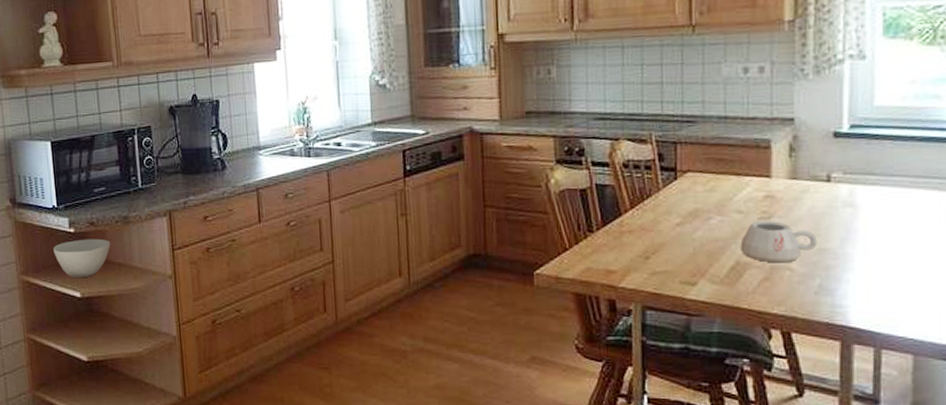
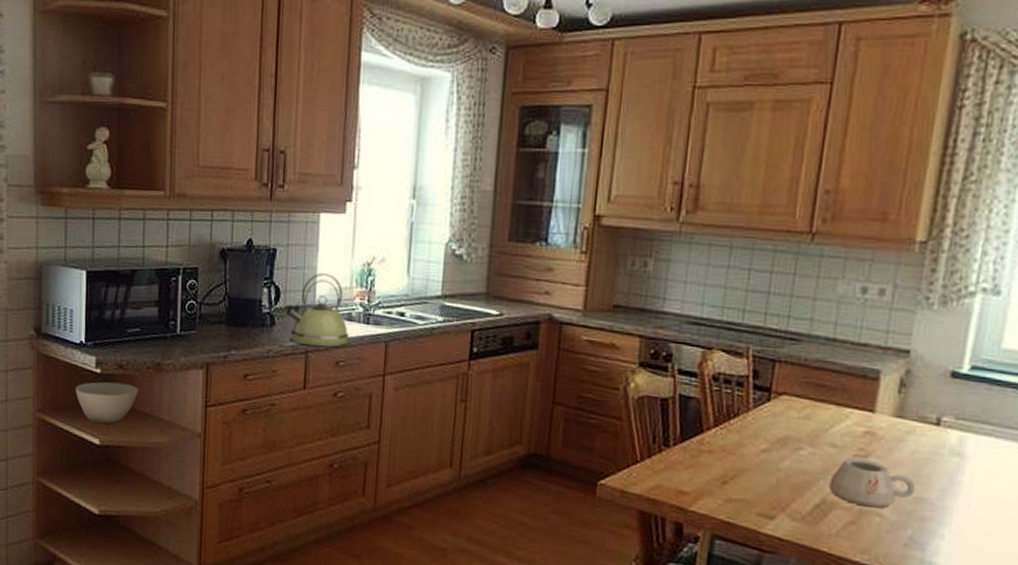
kettle: none [233,116,295,184] -> present [284,273,350,348]

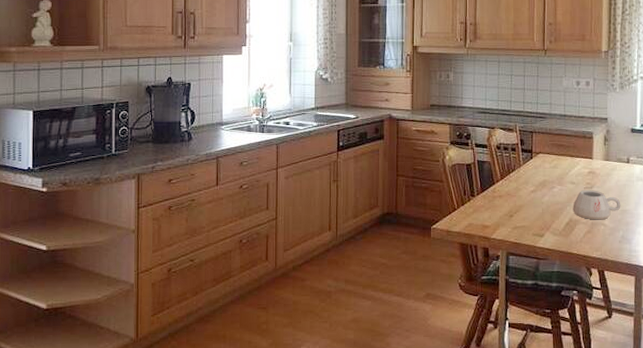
bowl: present [76,382,138,425] -> none [24,197,80,233]
kettle: present [284,273,350,348] -> none [199,99,250,153]

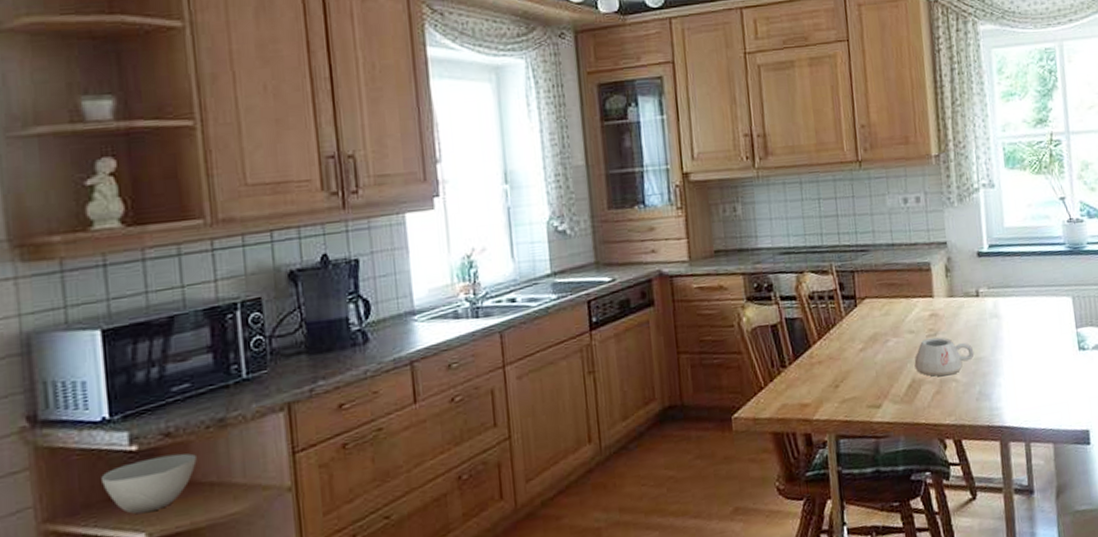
bowl: none [24,197,80,233] -> present [101,453,197,515]

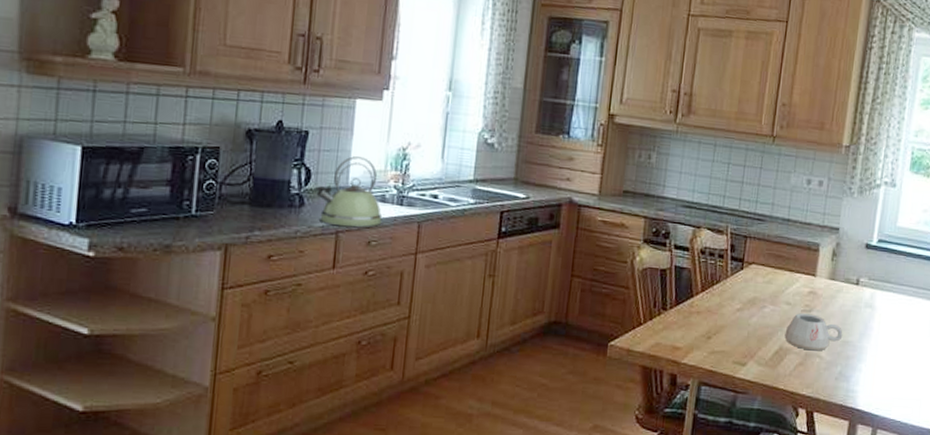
bowl: present [101,453,197,515] -> none [60,265,141,312]
kettle: none [378,274,460,357] -> present [315,156,383,228]

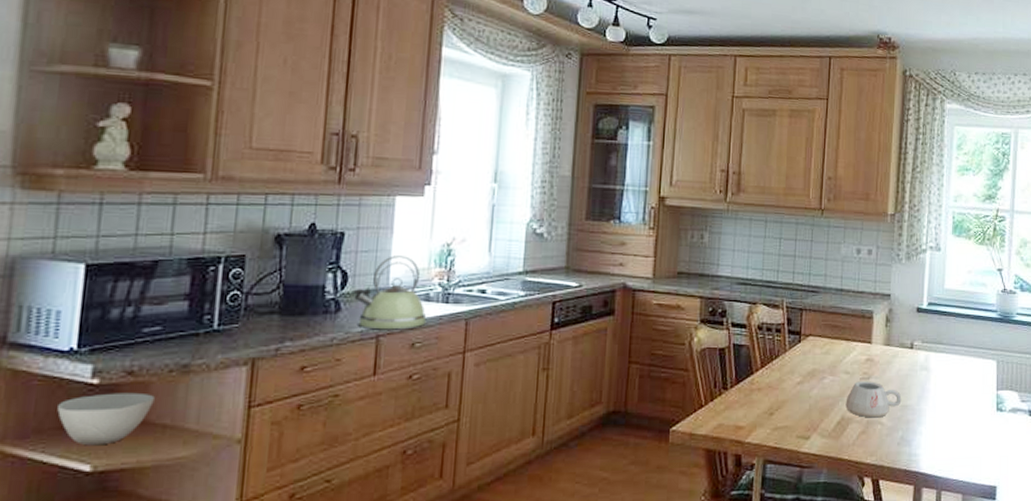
bowl: none [60,265,141,312] -> present [57,392,155,446]

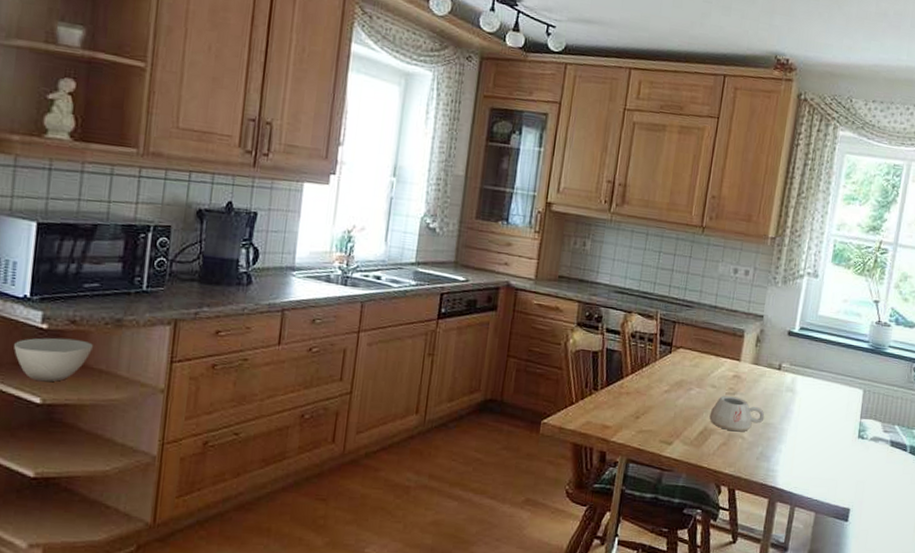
kettle: present [353,255,427,330] -> none [263,237,327,307]

